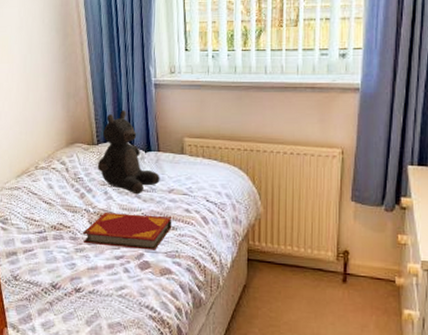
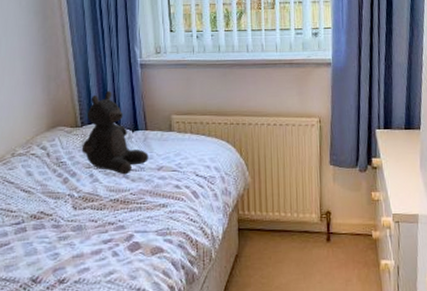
hardback book: present [82,213,172,250] -> none [66,195,162,231]

